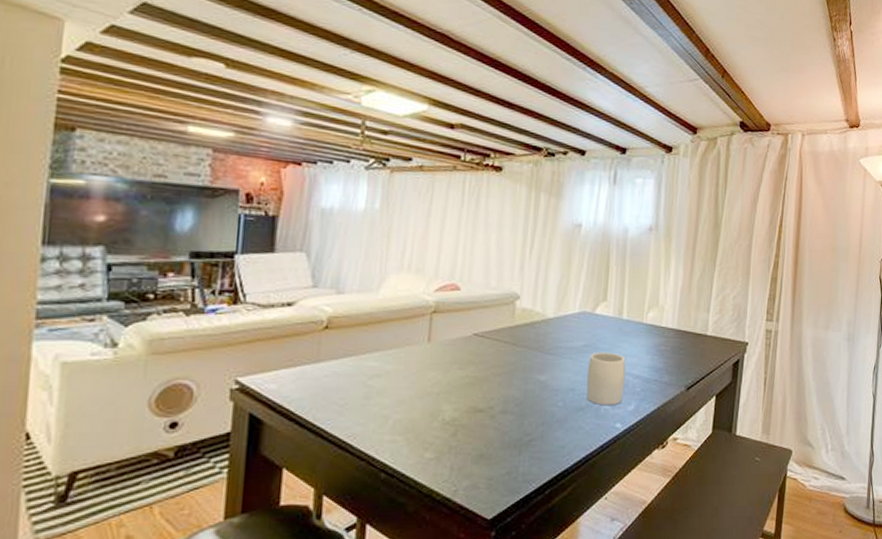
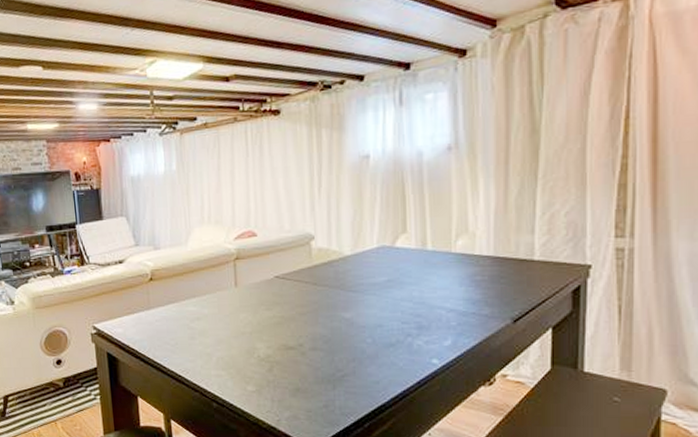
mug: present [586,352,626,406] -> none [394,286,438,342]

